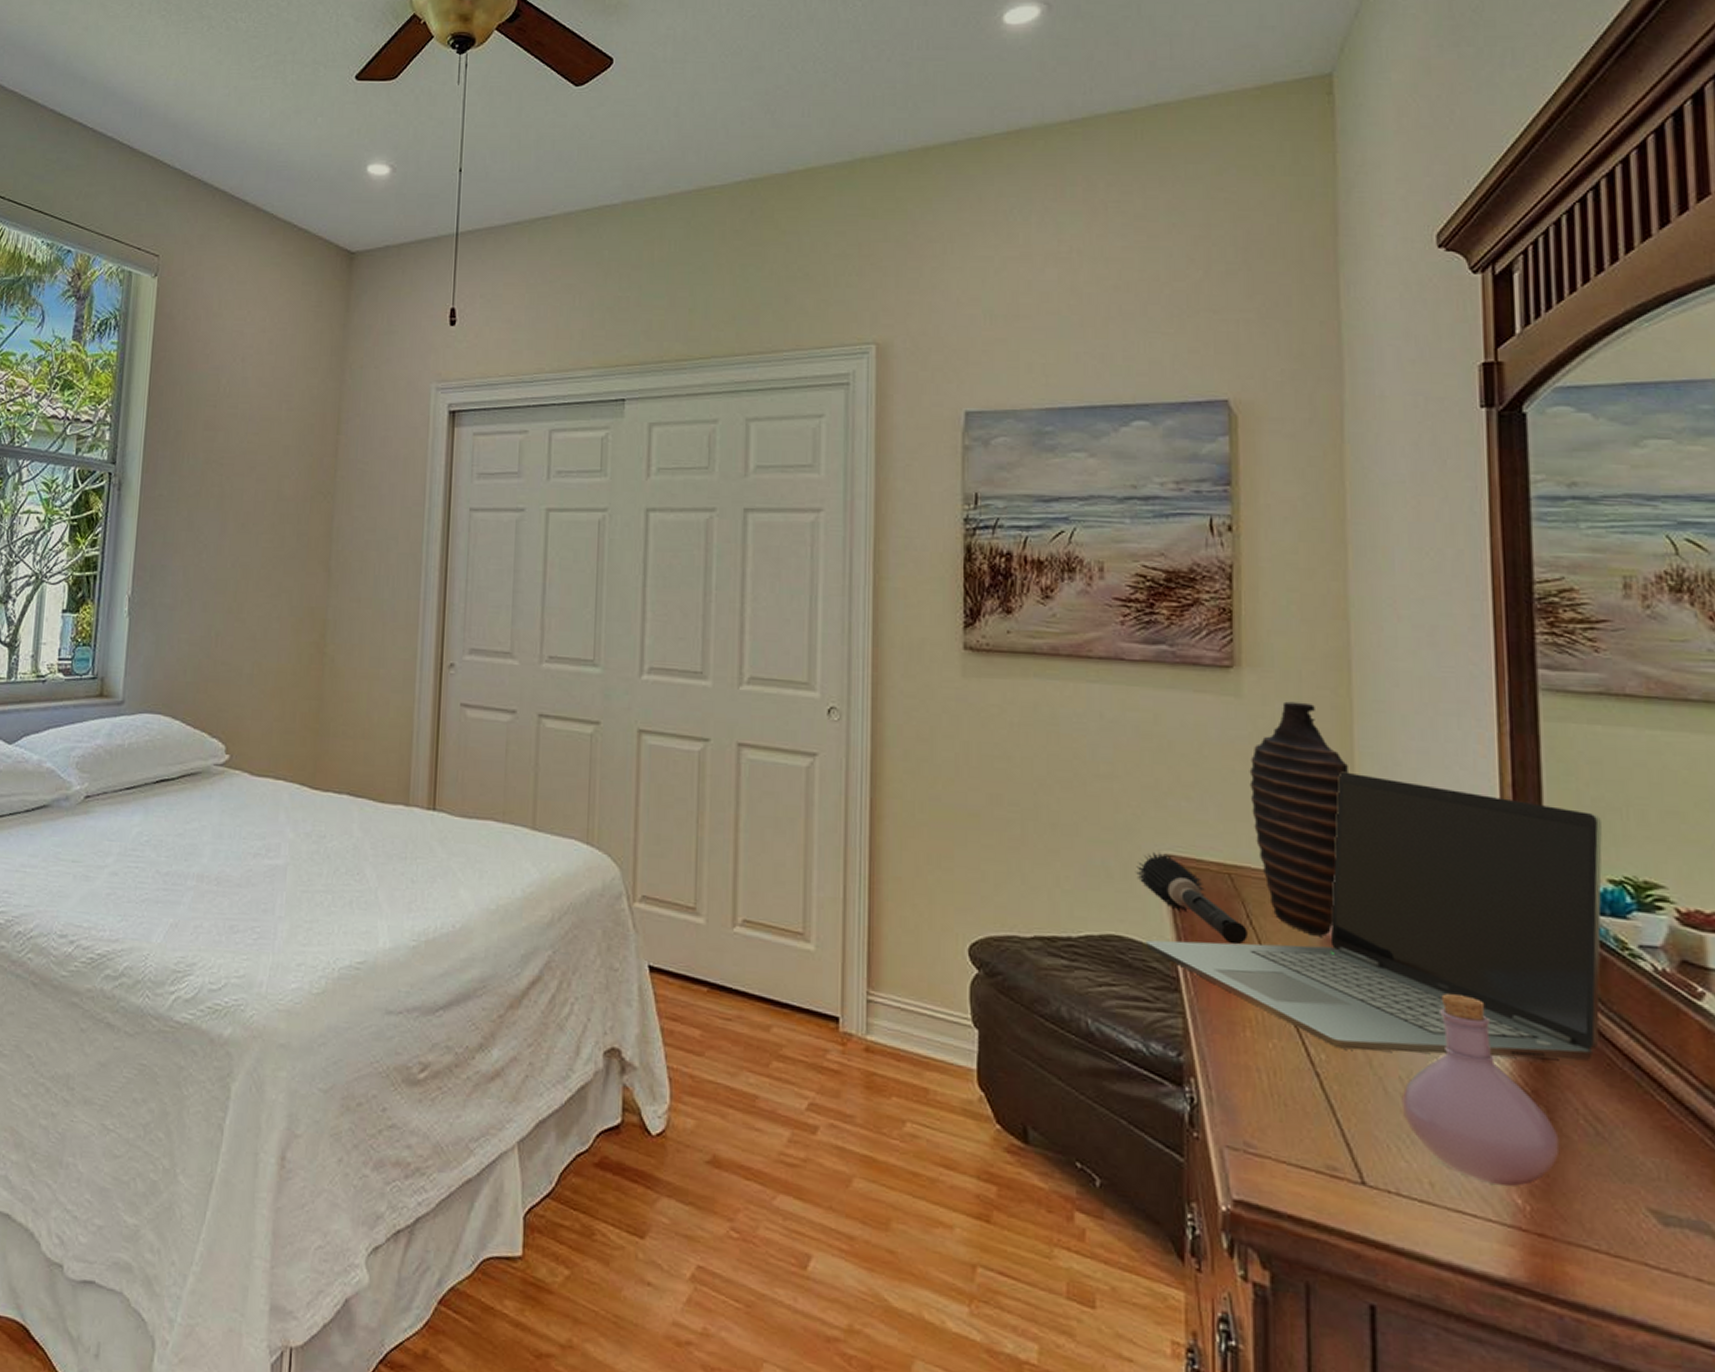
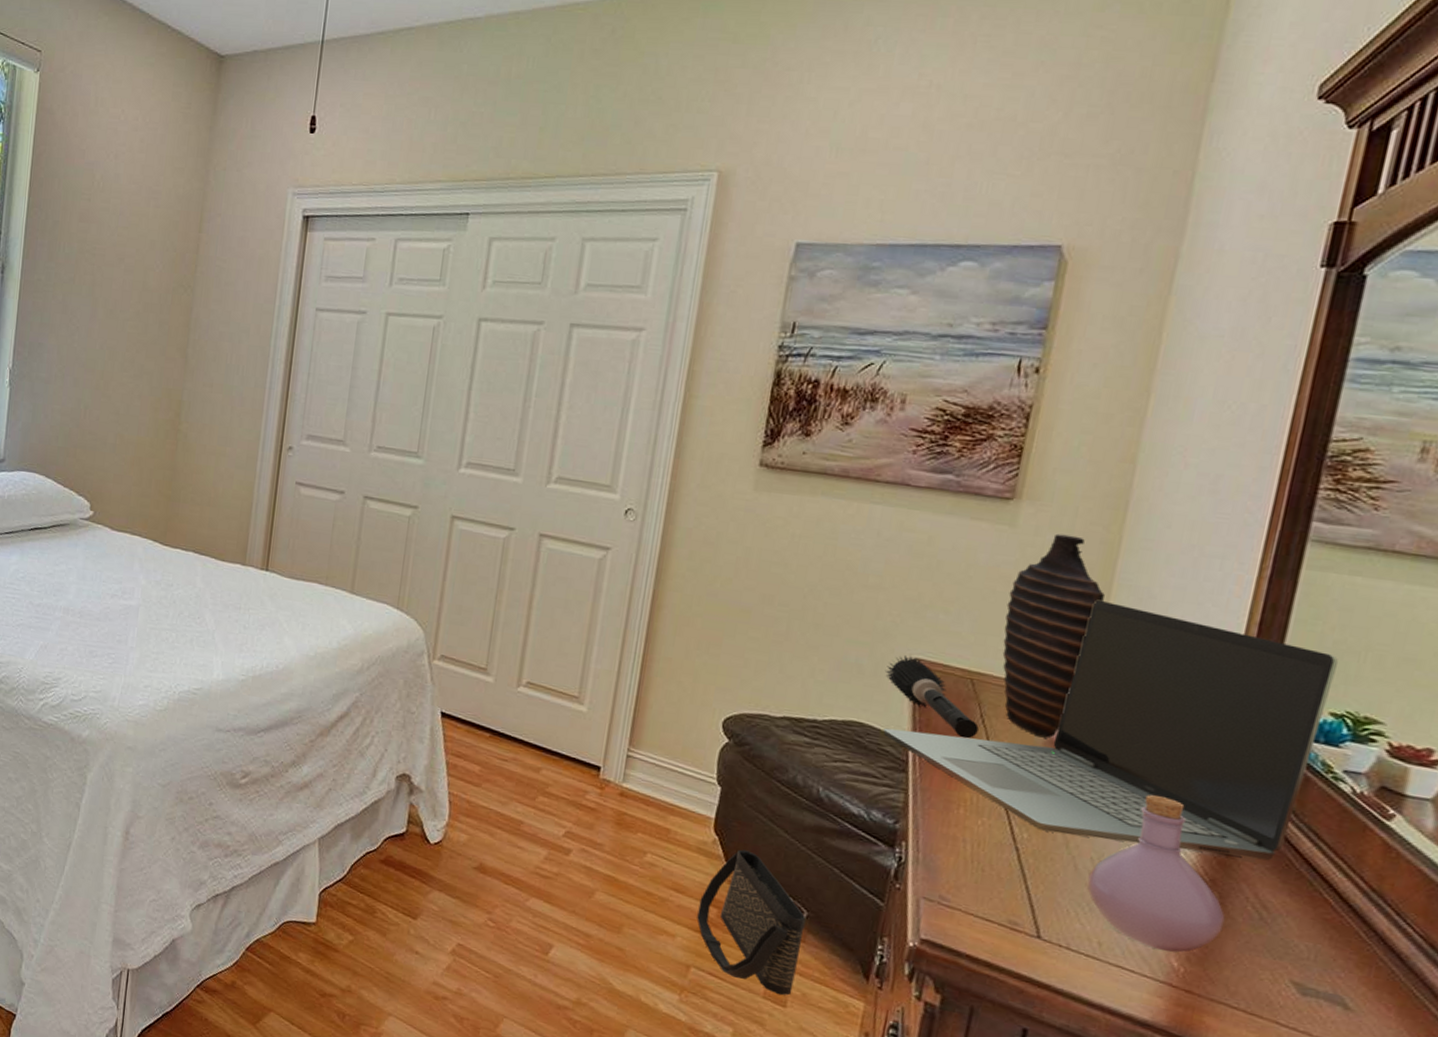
handbag: none [975,1106,1100,1293] -> present [697,849,806,996]

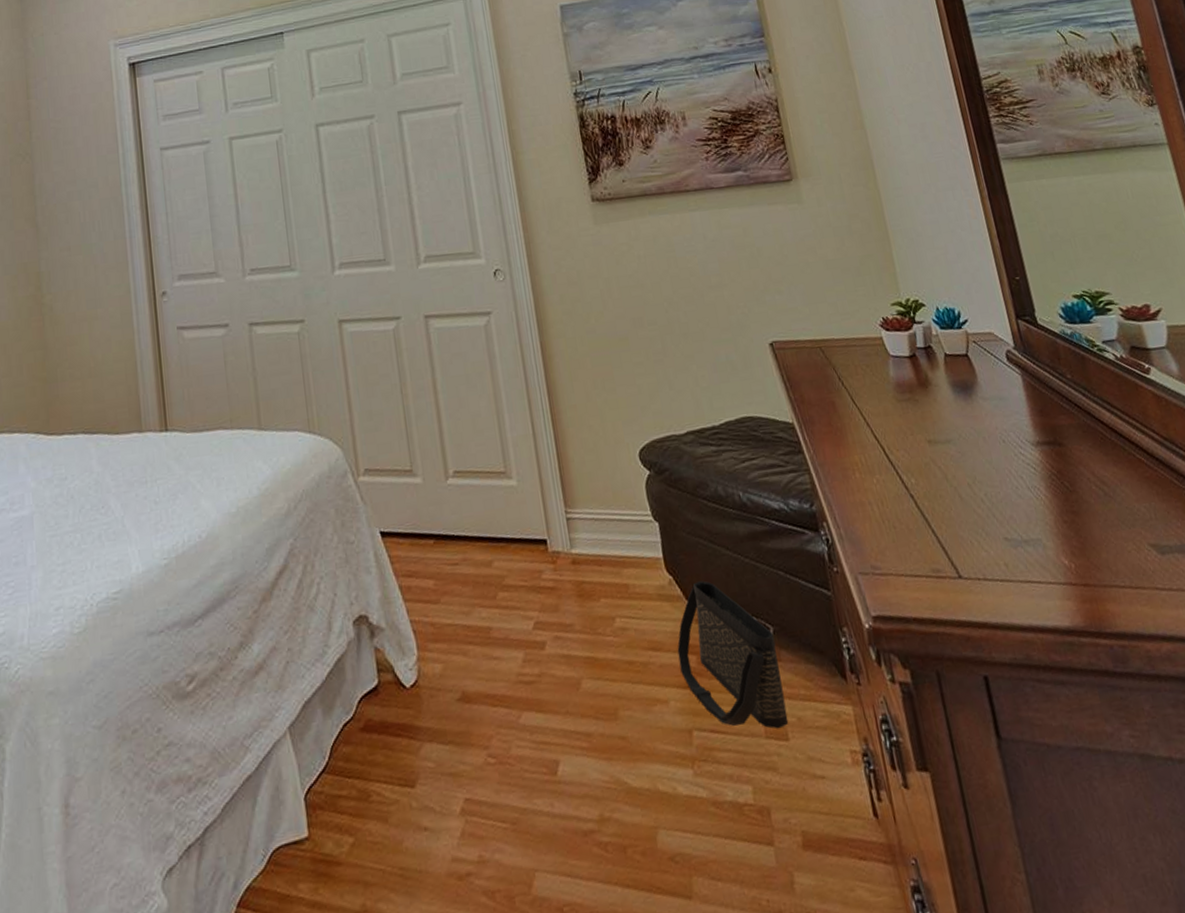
laptop: present [883,600,1338,860] -> none [770,247,1092,472]
hairbrush: present [884,656,979,739] -> none [752,340,843,405]
decorative vase: present [1002,533,1105,738] -> none [818,198,900,384]
perfume bottle: present [1087,795,1226,953] -> none [972,407,1085,554]

